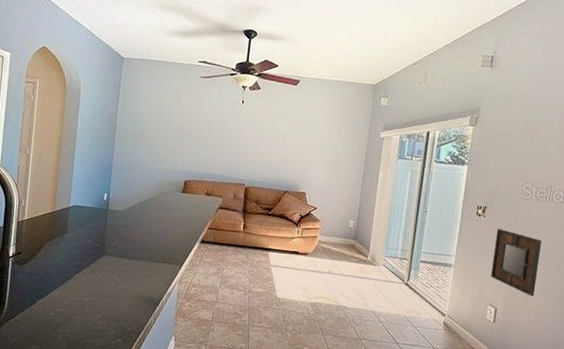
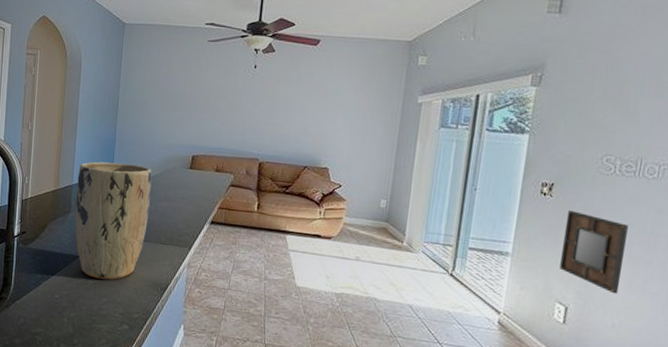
plant pot: none [71,185,147,297] -> present [75,161,152,280]

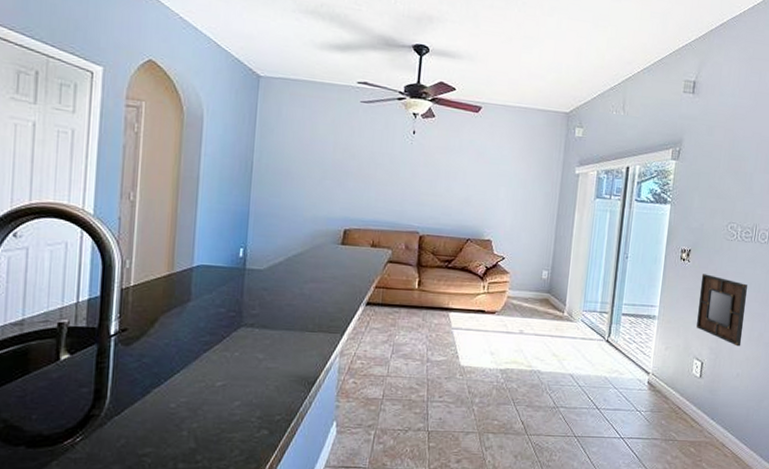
plant pot: present [75,161,152,280] -> none [196,238,296,379]

